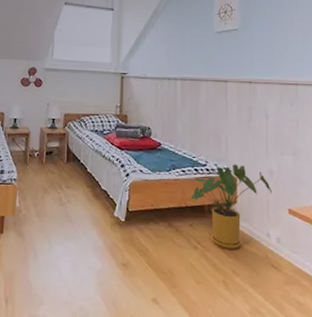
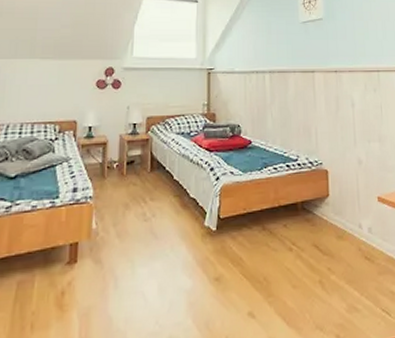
house plant: present [191,164,273,249] -> none [283,156,362,246]

